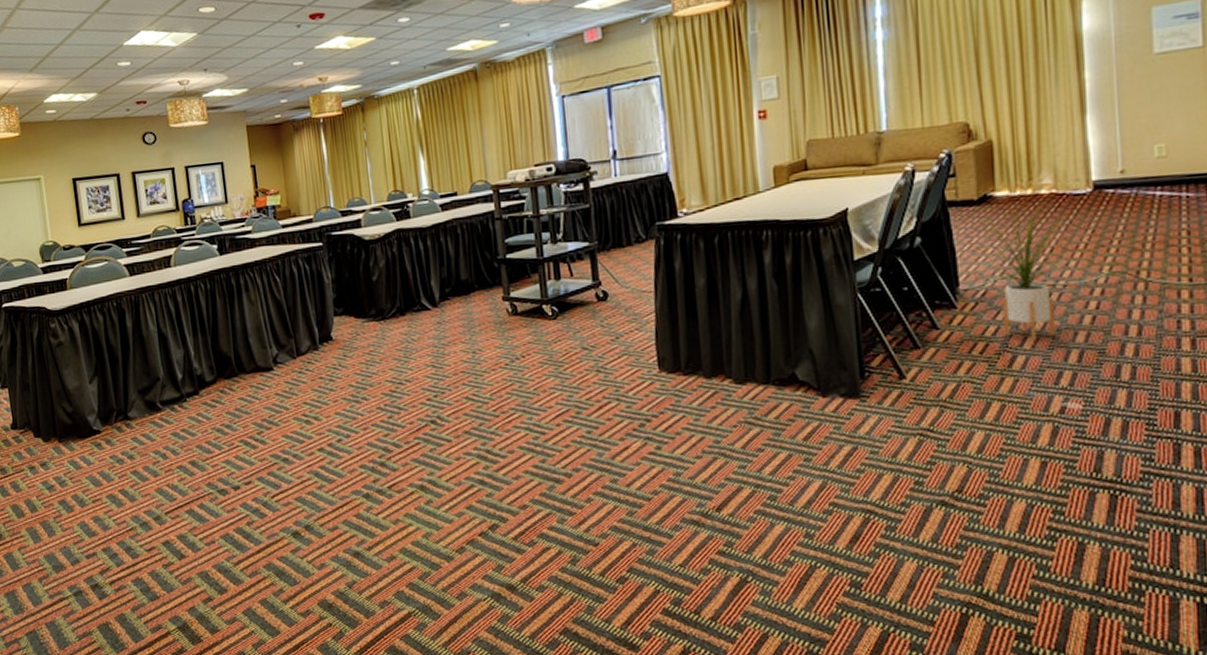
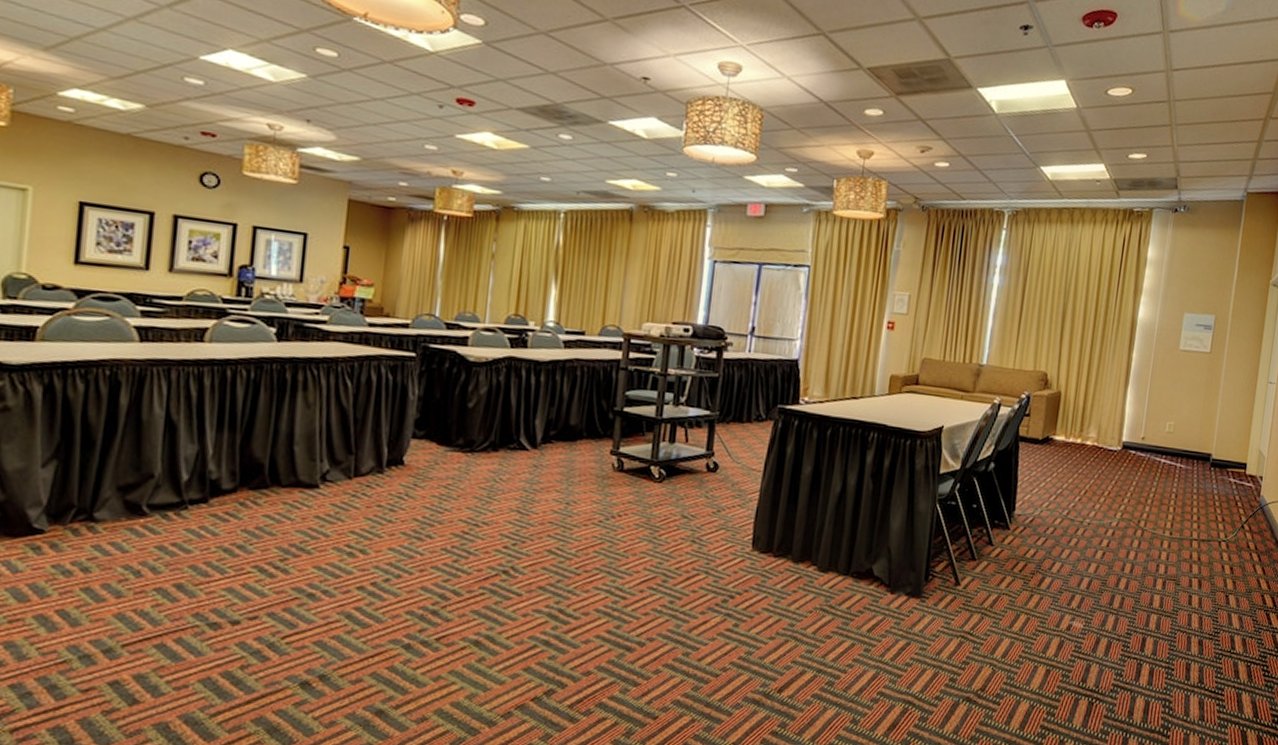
house plant: present [983,207,1069,341] -> none [1037,452,1098,567]

